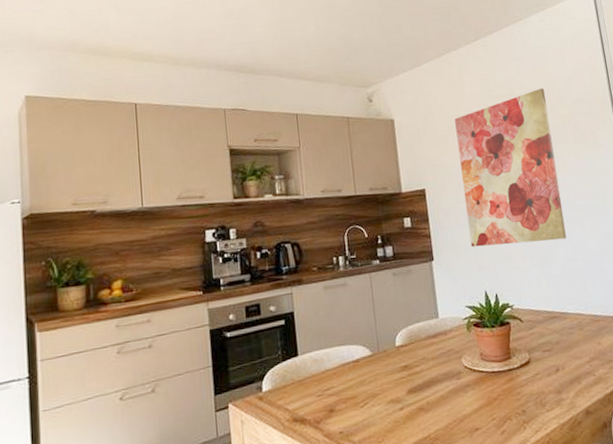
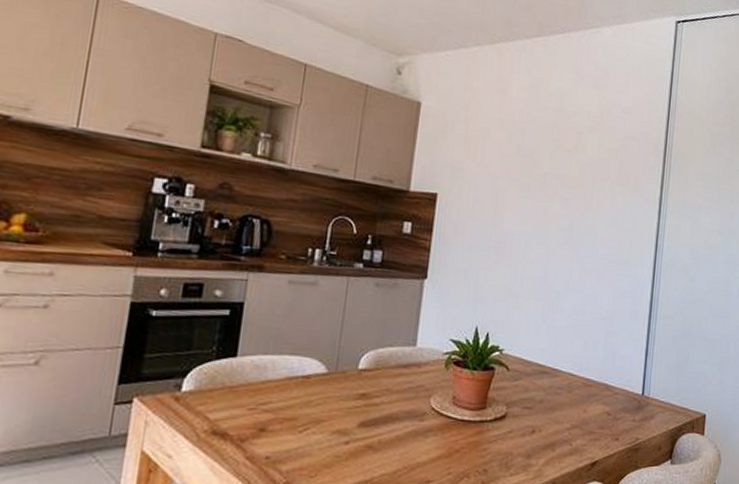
wall art: present [454,88,567,248] -> none [473,111,598,288]

